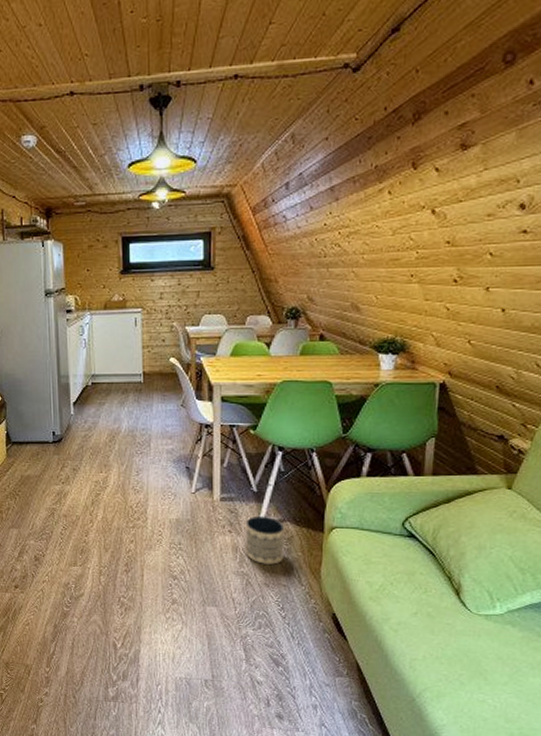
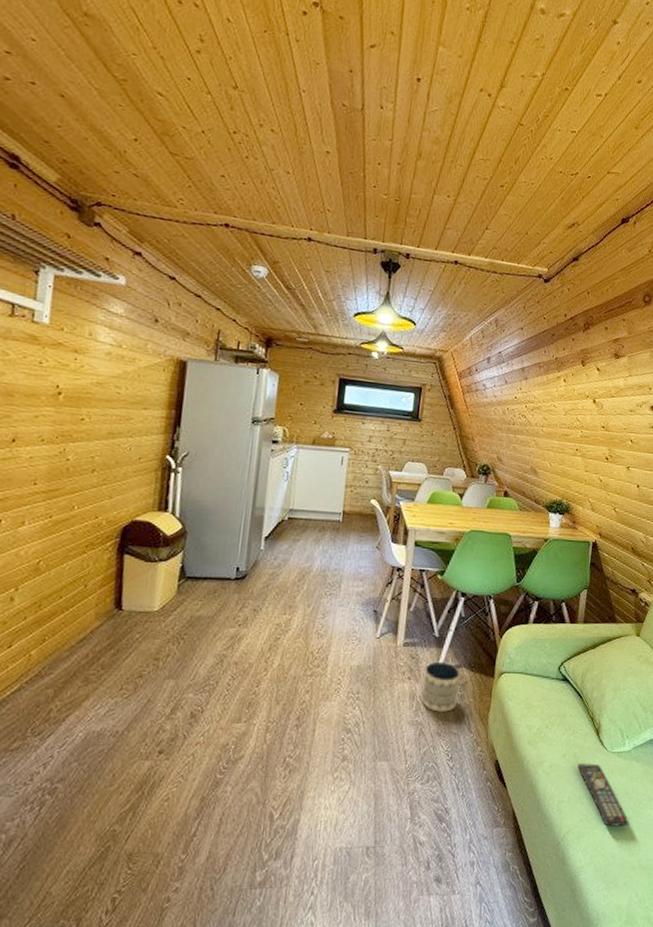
remote control: none [432,622,504,692] -> present [577,762,629,827]

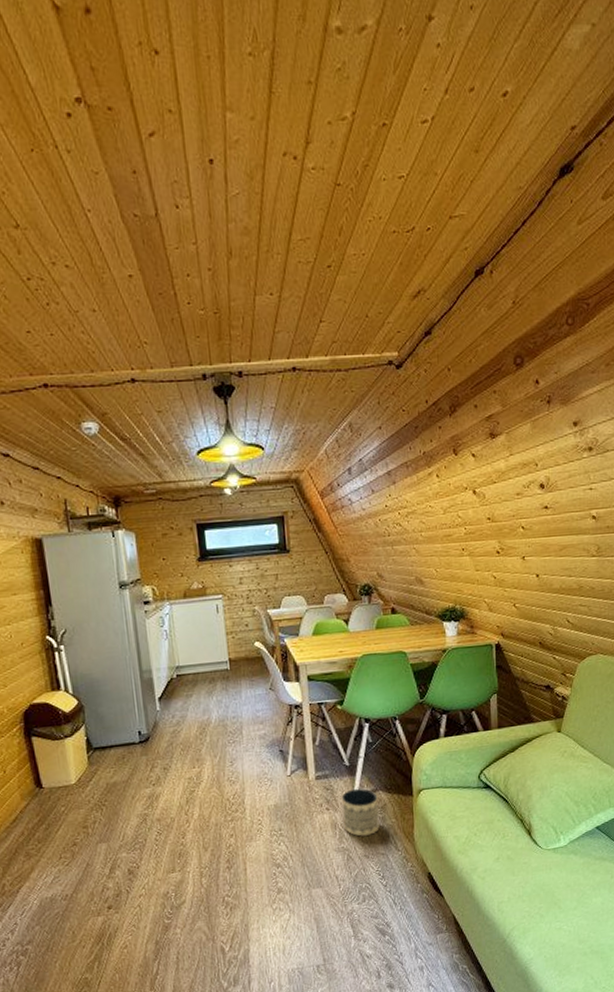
remote control: present [577,762,629,827] -> none [513,862,574,919]

